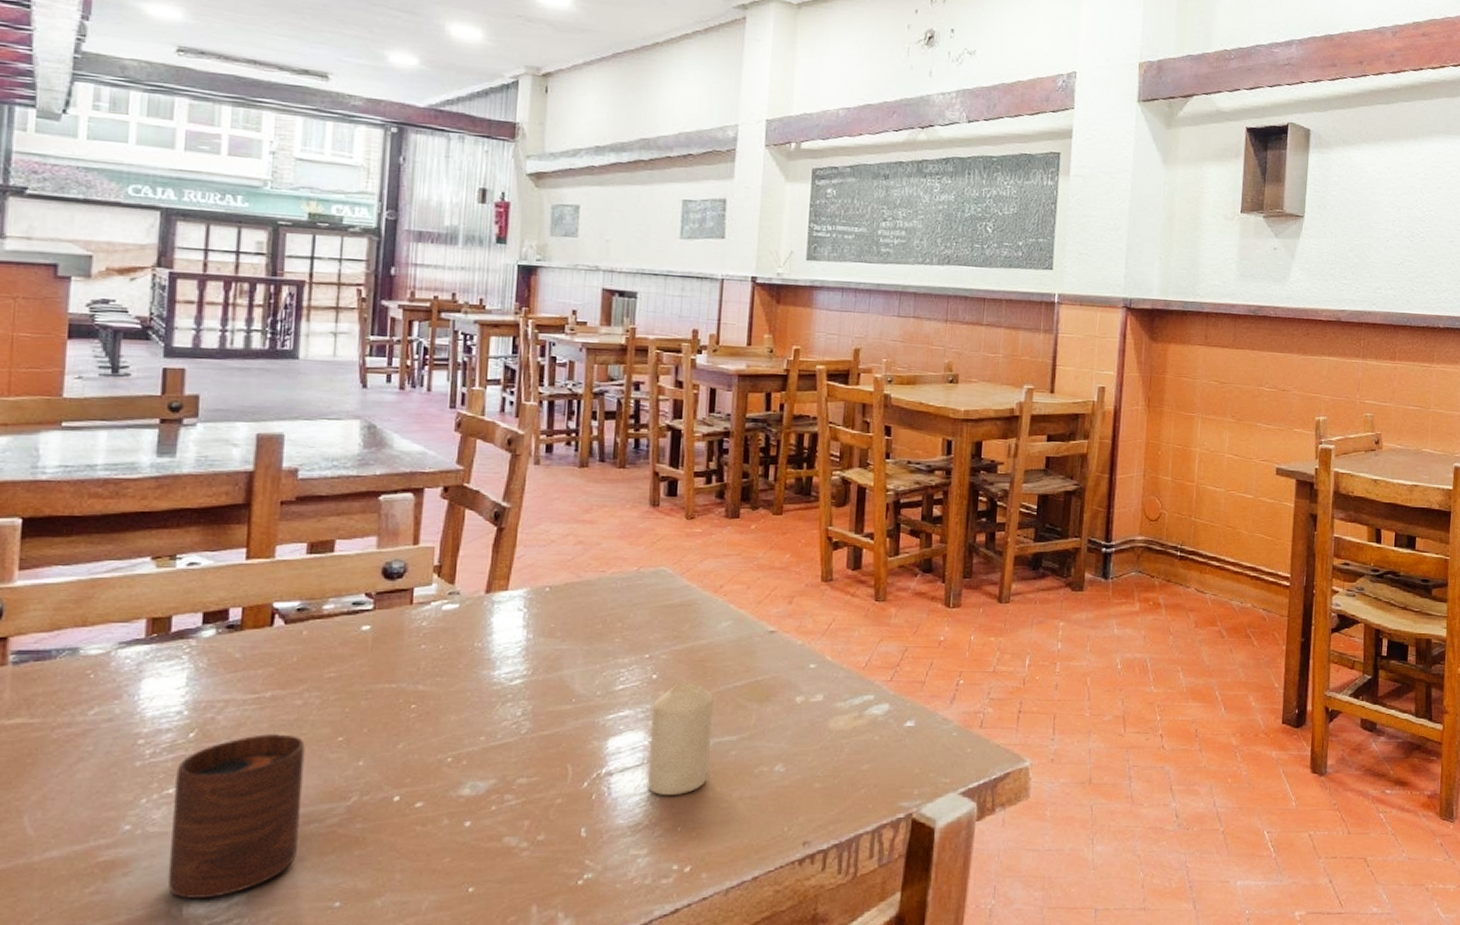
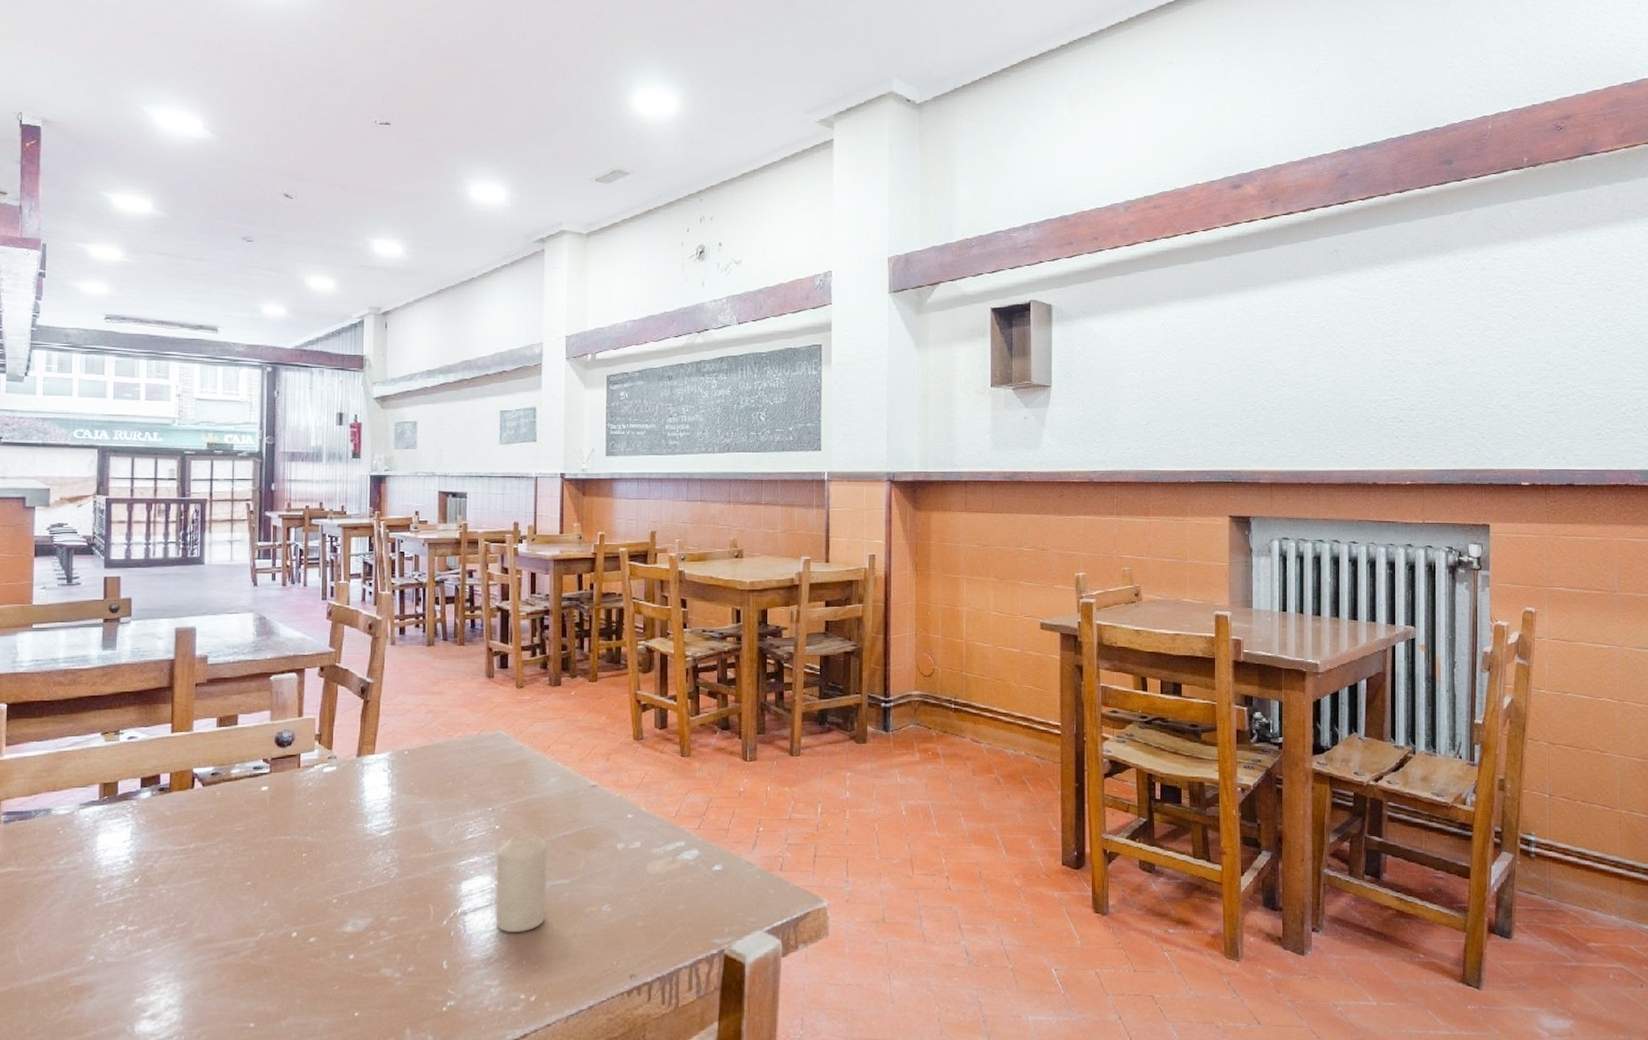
cup: present [167,734,306,899] -> none [122,879,222,1018]

